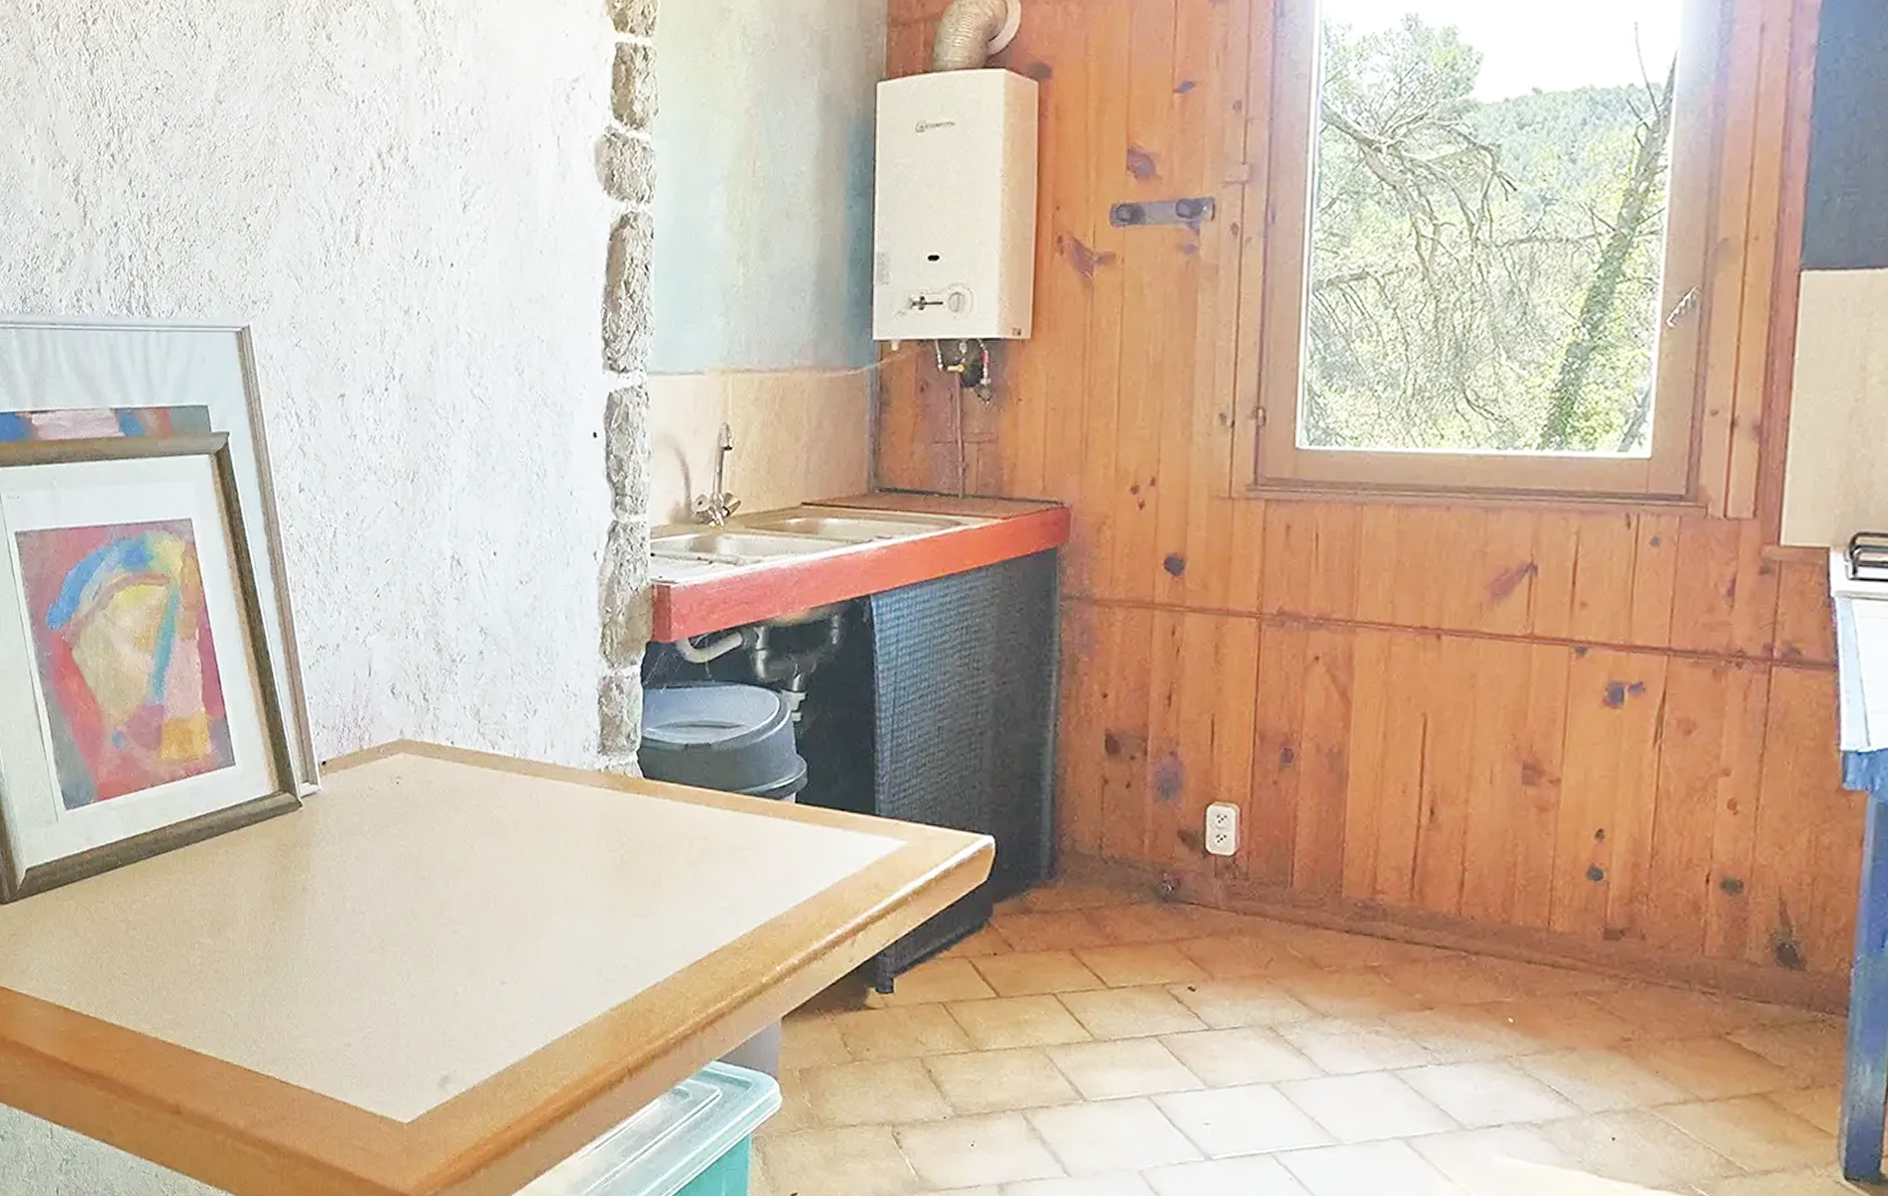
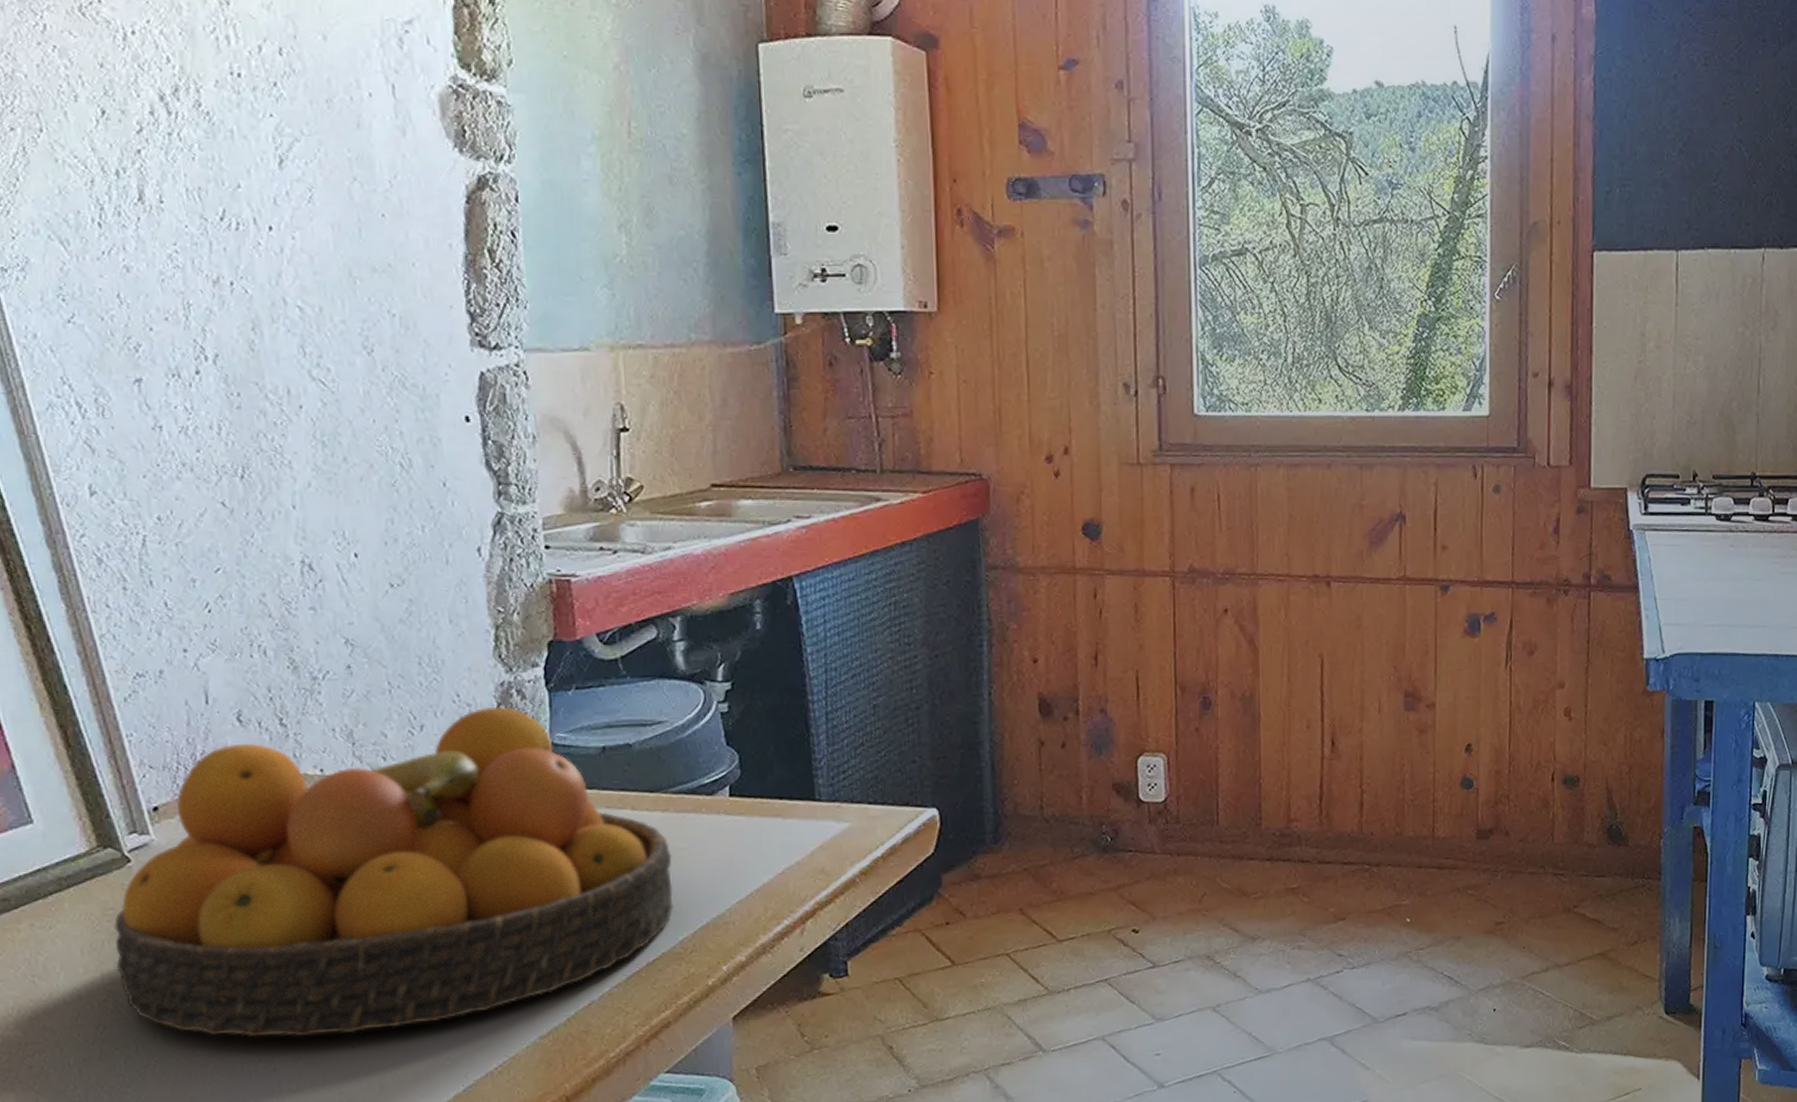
fruit bowl: none [284,698,739,981] -> present [114,706,674,1037]

